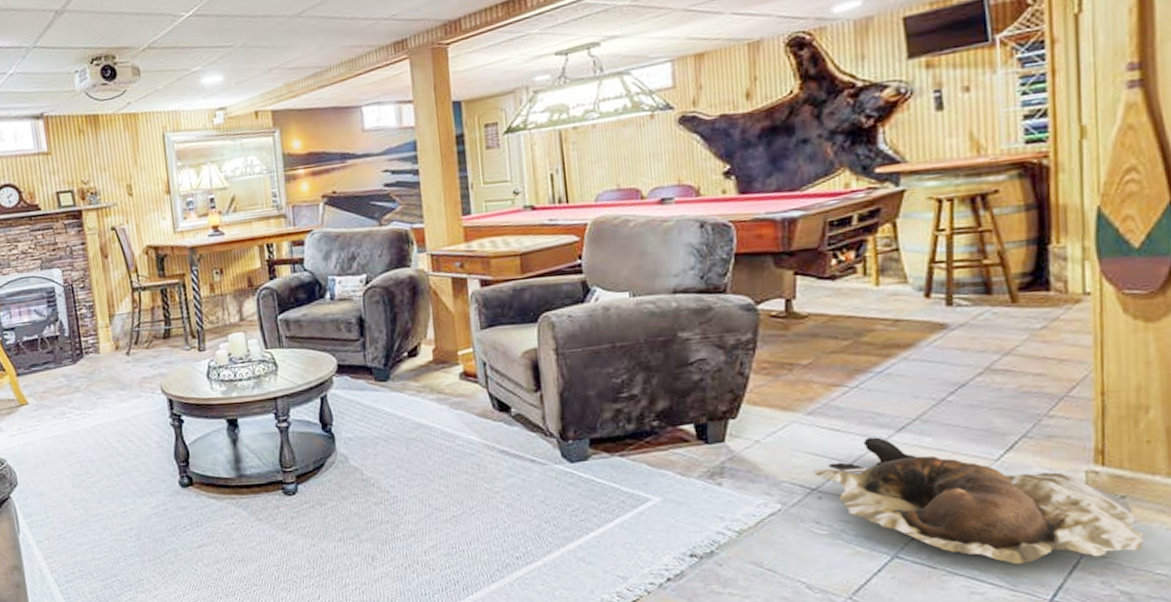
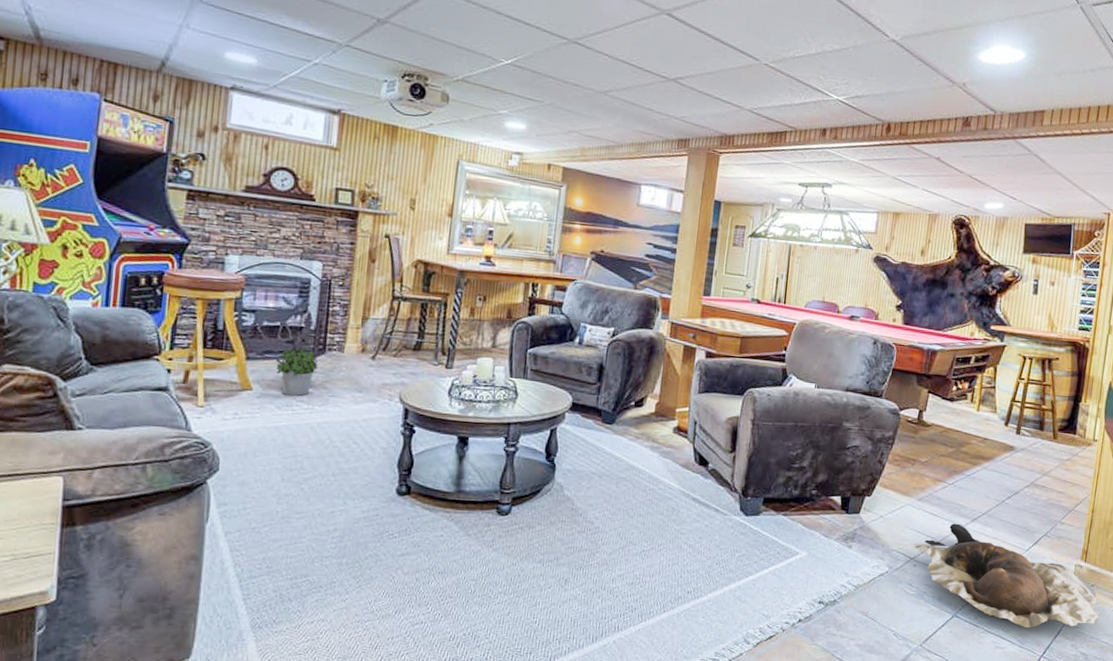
potted plant: none [42,355,81,405] -> present [276,347,319,397]

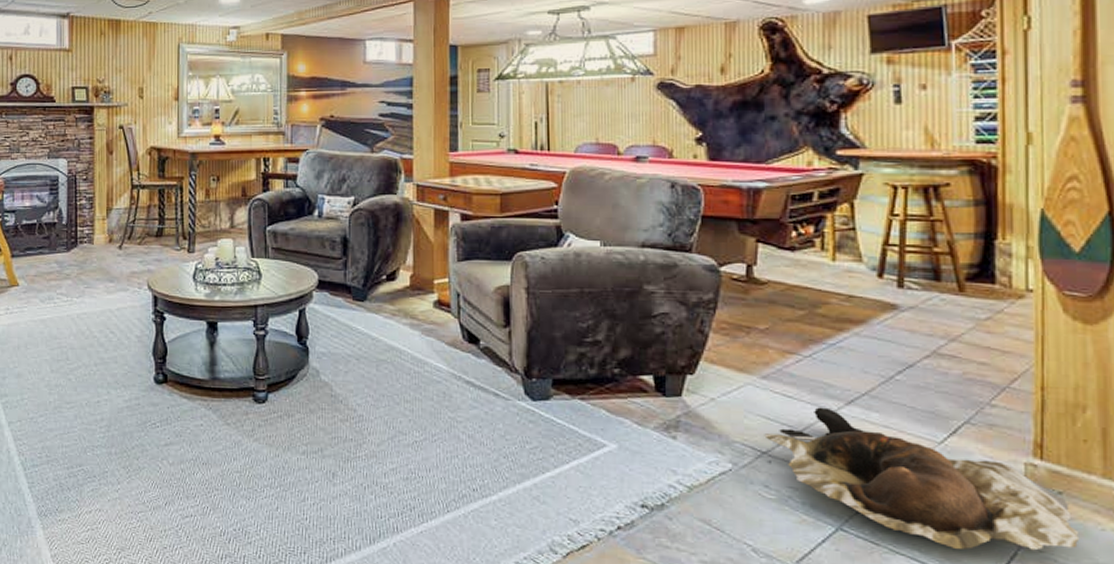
potted plant: present [276,347,319,397] -> none [37,242,73,290]

